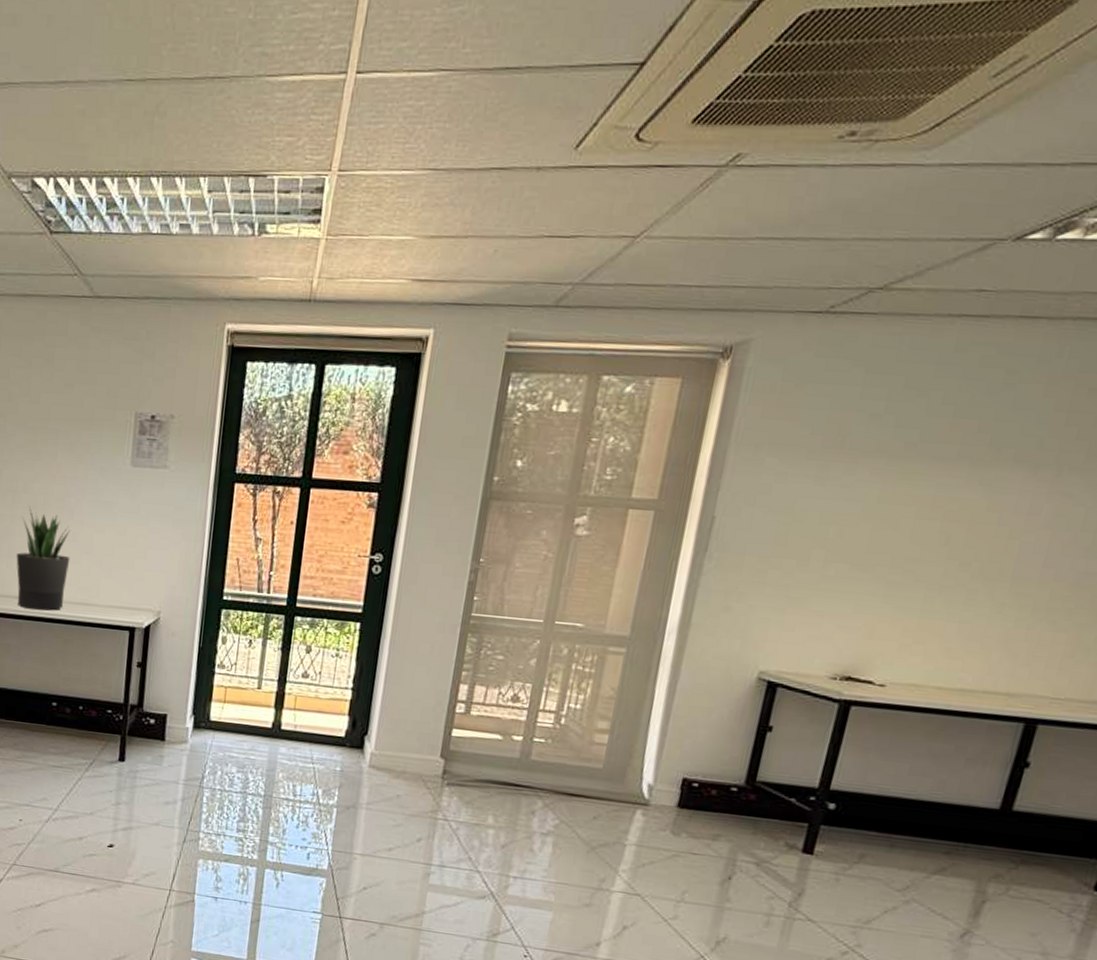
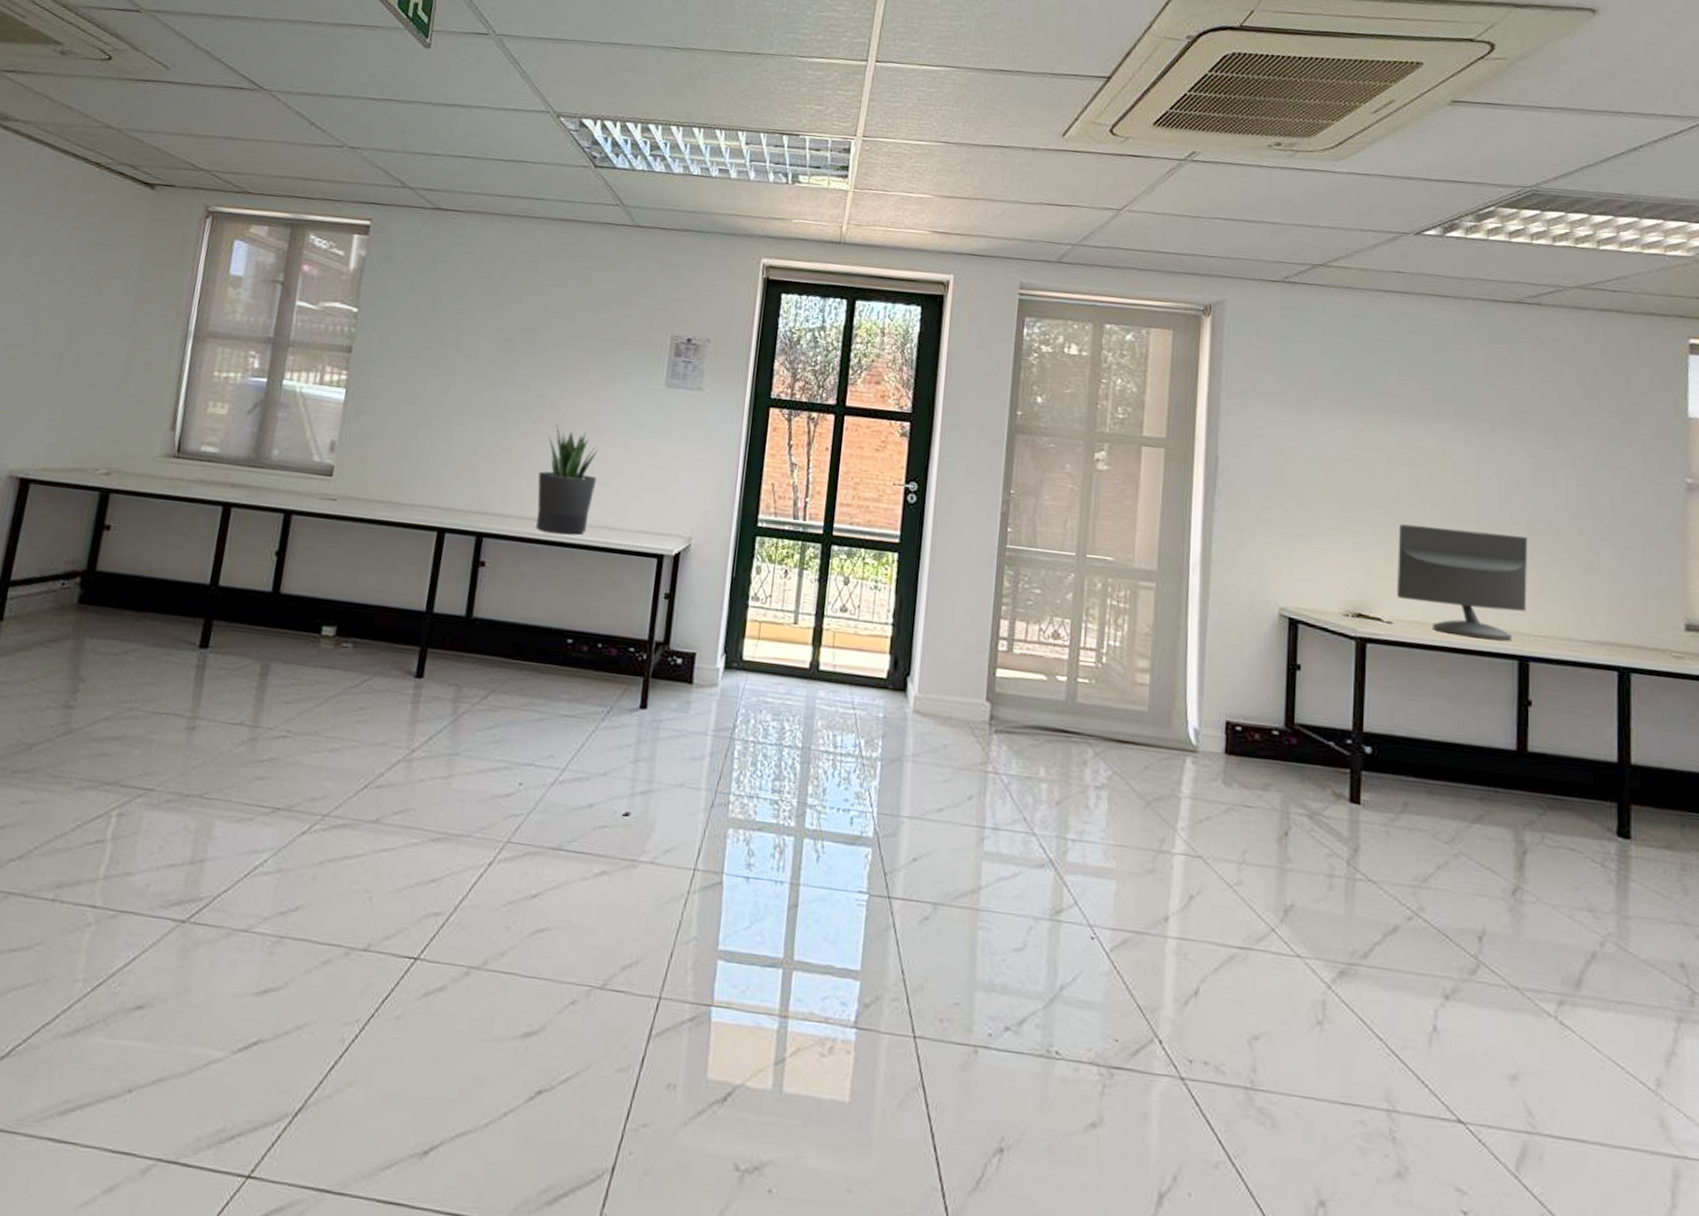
computer monitor: none [896,584,1072,704] -> present [1397,524,1528,642]

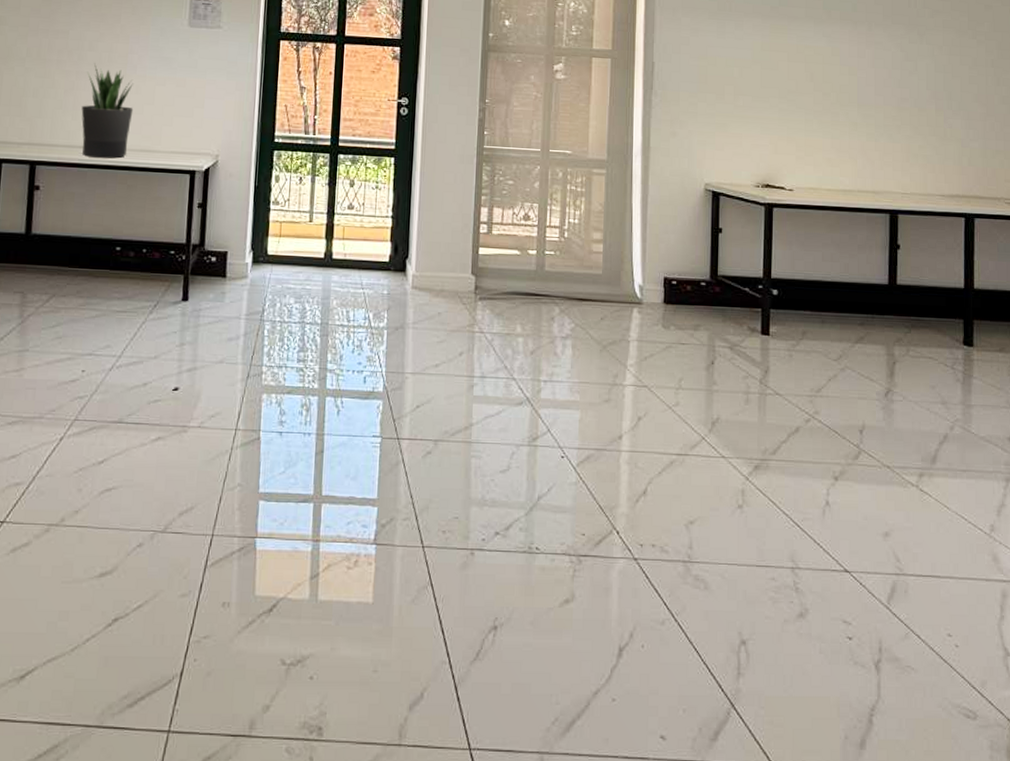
computer monitor: present [1397,524,1528,642] -> none [797,110,897,200]

